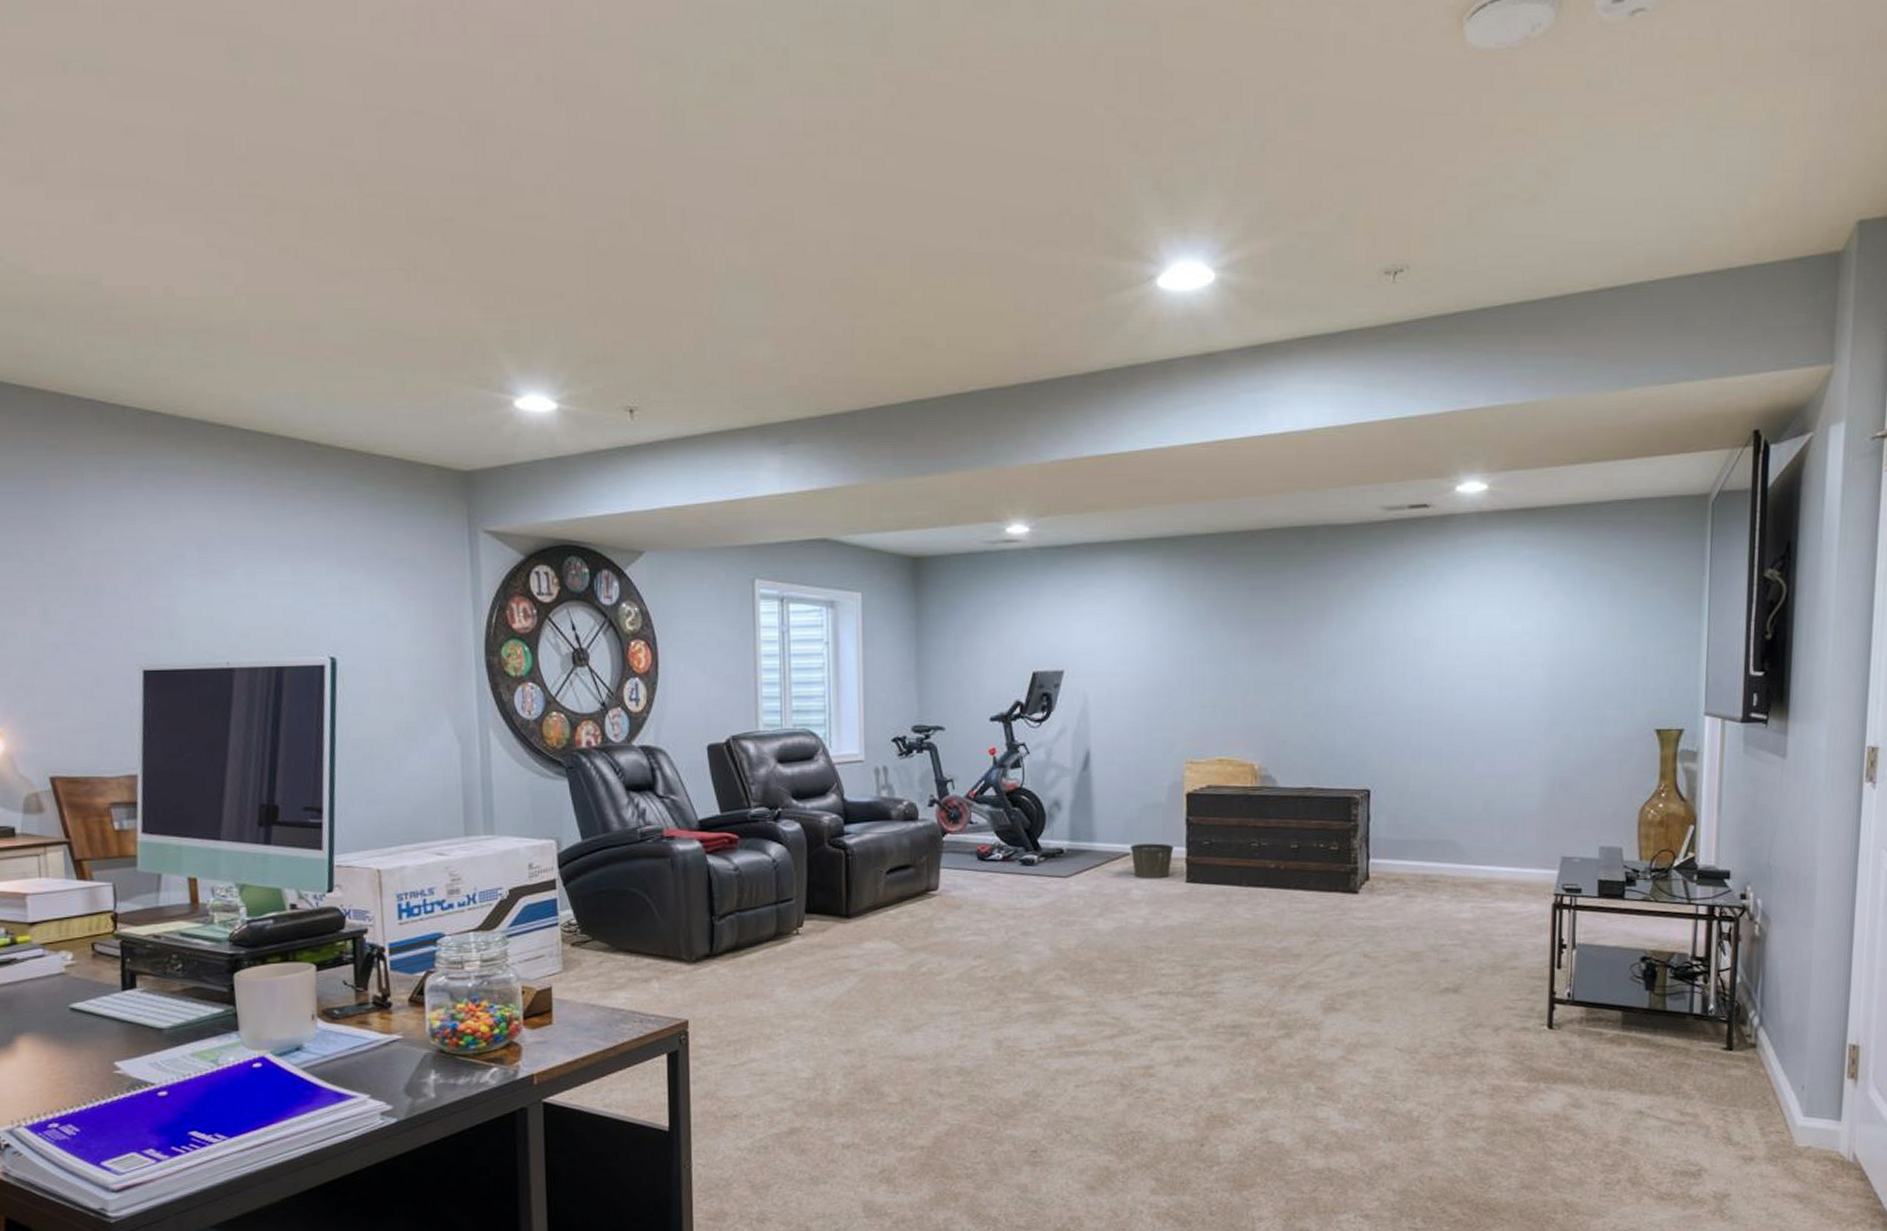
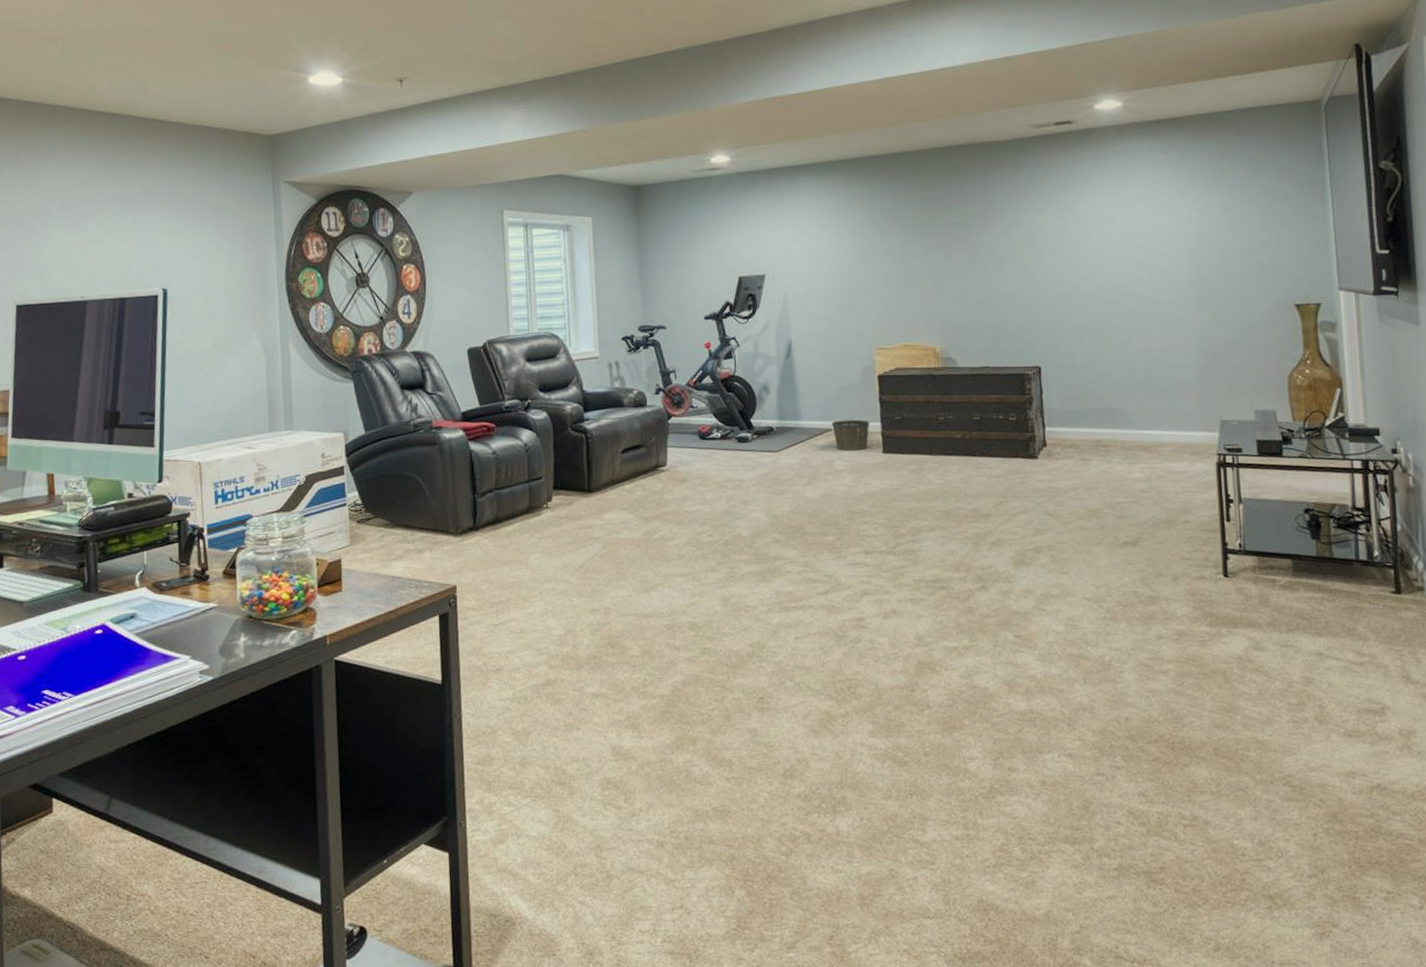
mug: present [232,961,319,1051] -> none [80,542,149,620]

